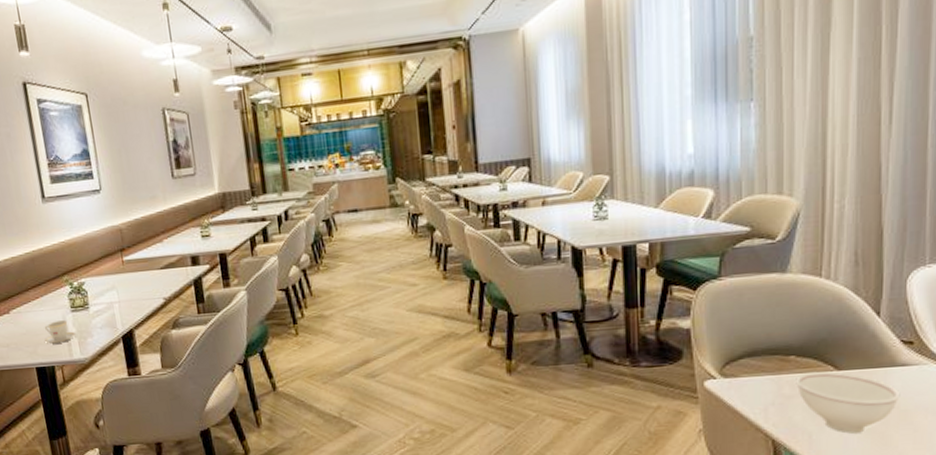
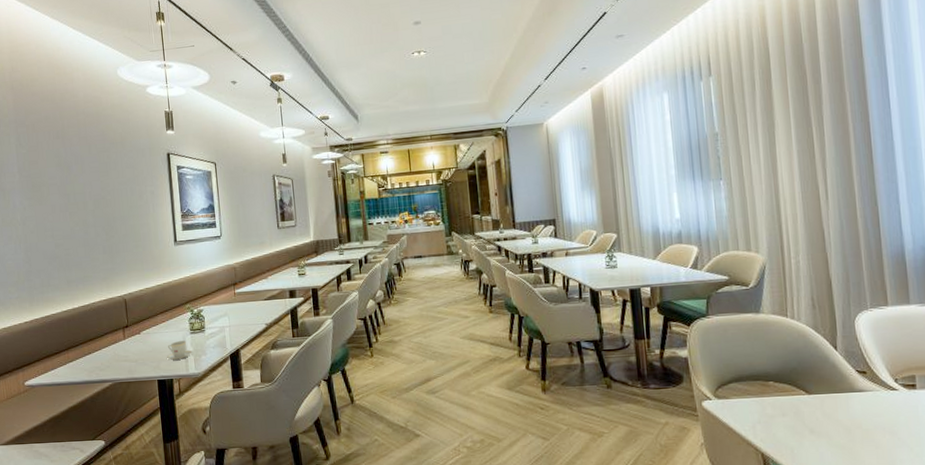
bowl: present [796,371,901,434] -> none [775,395,862,449]

